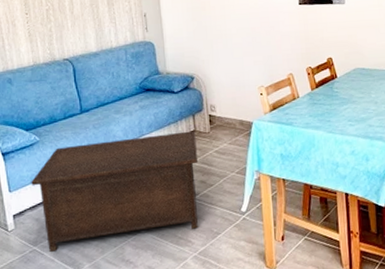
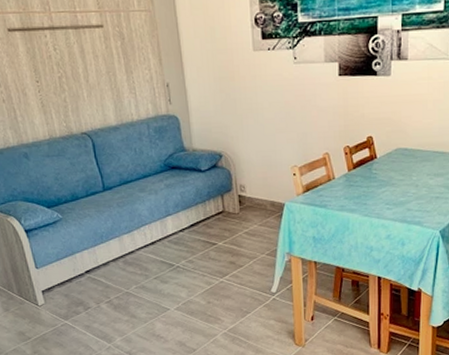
cabinet: present [31,131,199,252] -> none [57,211,228,326]

